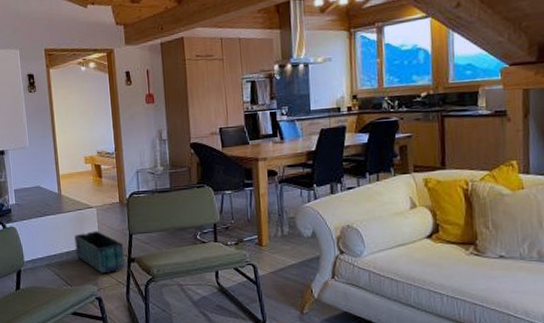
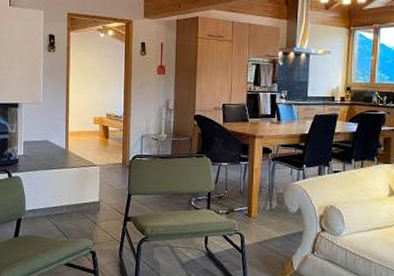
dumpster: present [74,231,125,274] -> none [76,188,122,230]

